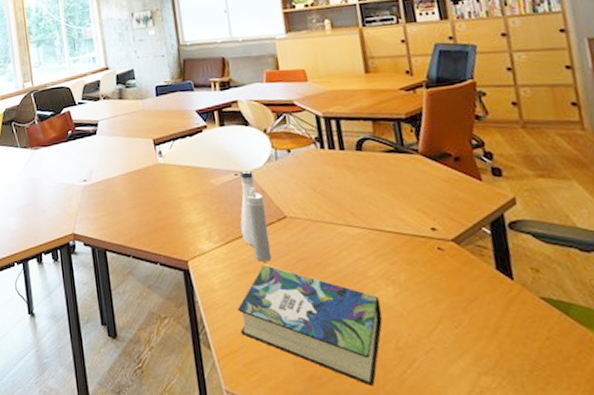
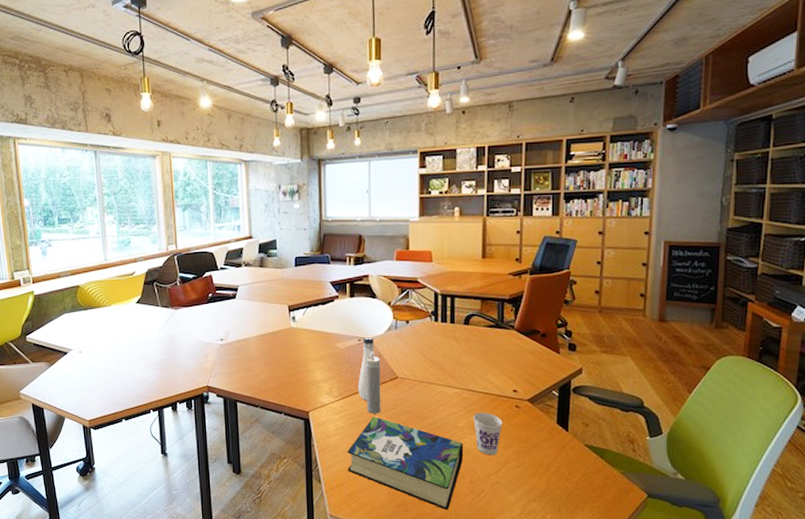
cup: none [385,257,426,313] -> present [473,412,503,456]

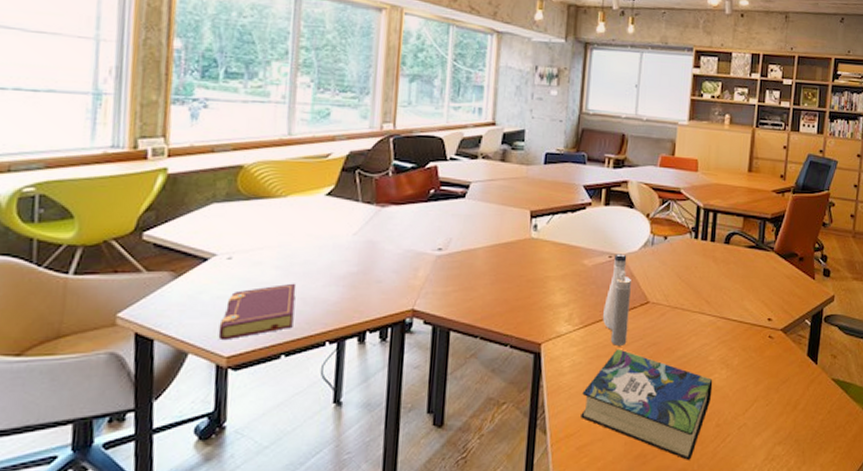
book: none [81,368,127,409] -> present [218,283,297,341]
cup: present [473,412,503,456] -> none [725,343,755,393]

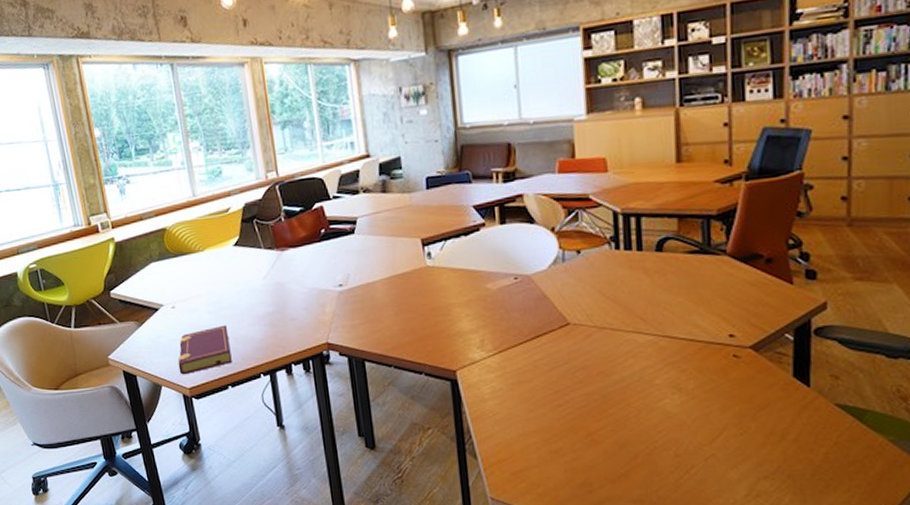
book: present [581,348,713,460] -> none [508,374,665,491]
water bottle: present [603,254,631,346] -> none [517,274,550,371]

